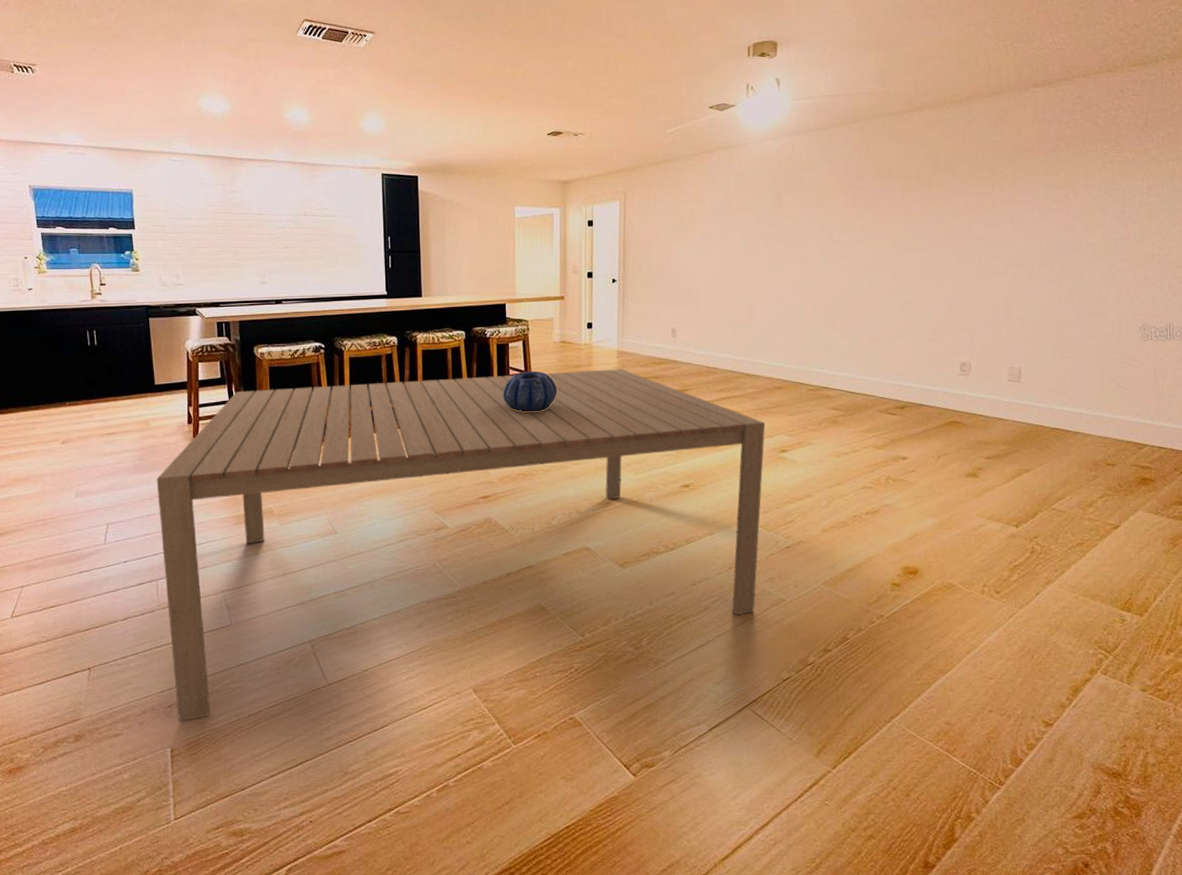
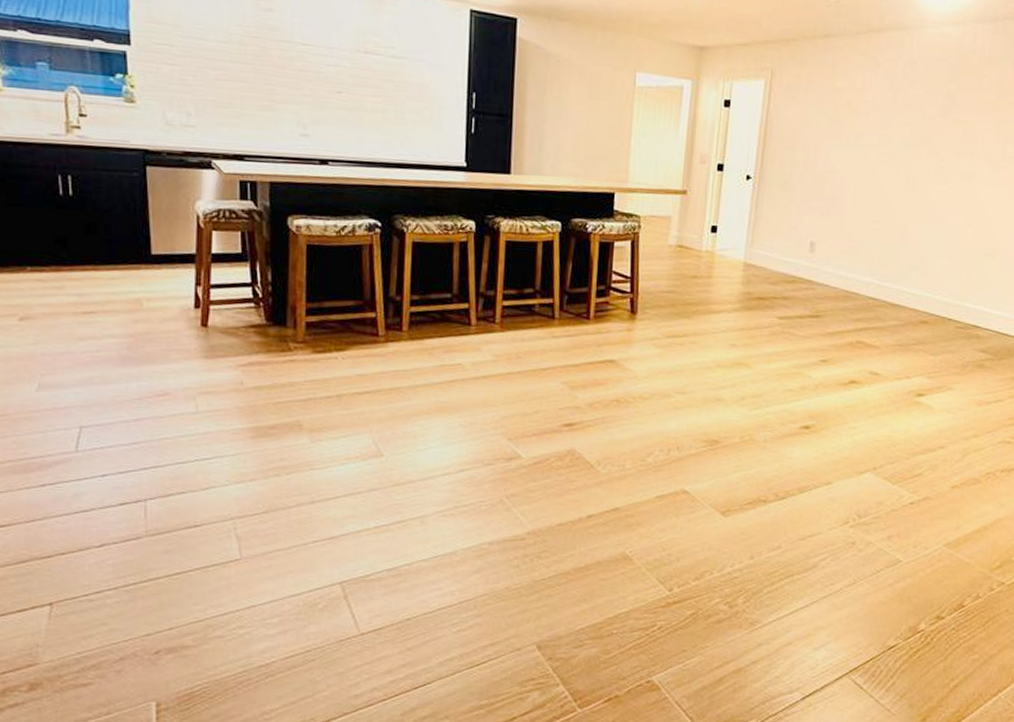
dining table: present [156,369,766,722] -> none [149,272,904,672]
decorative bowl: present [502,371,557,412] -> none [601,277,668,328]

